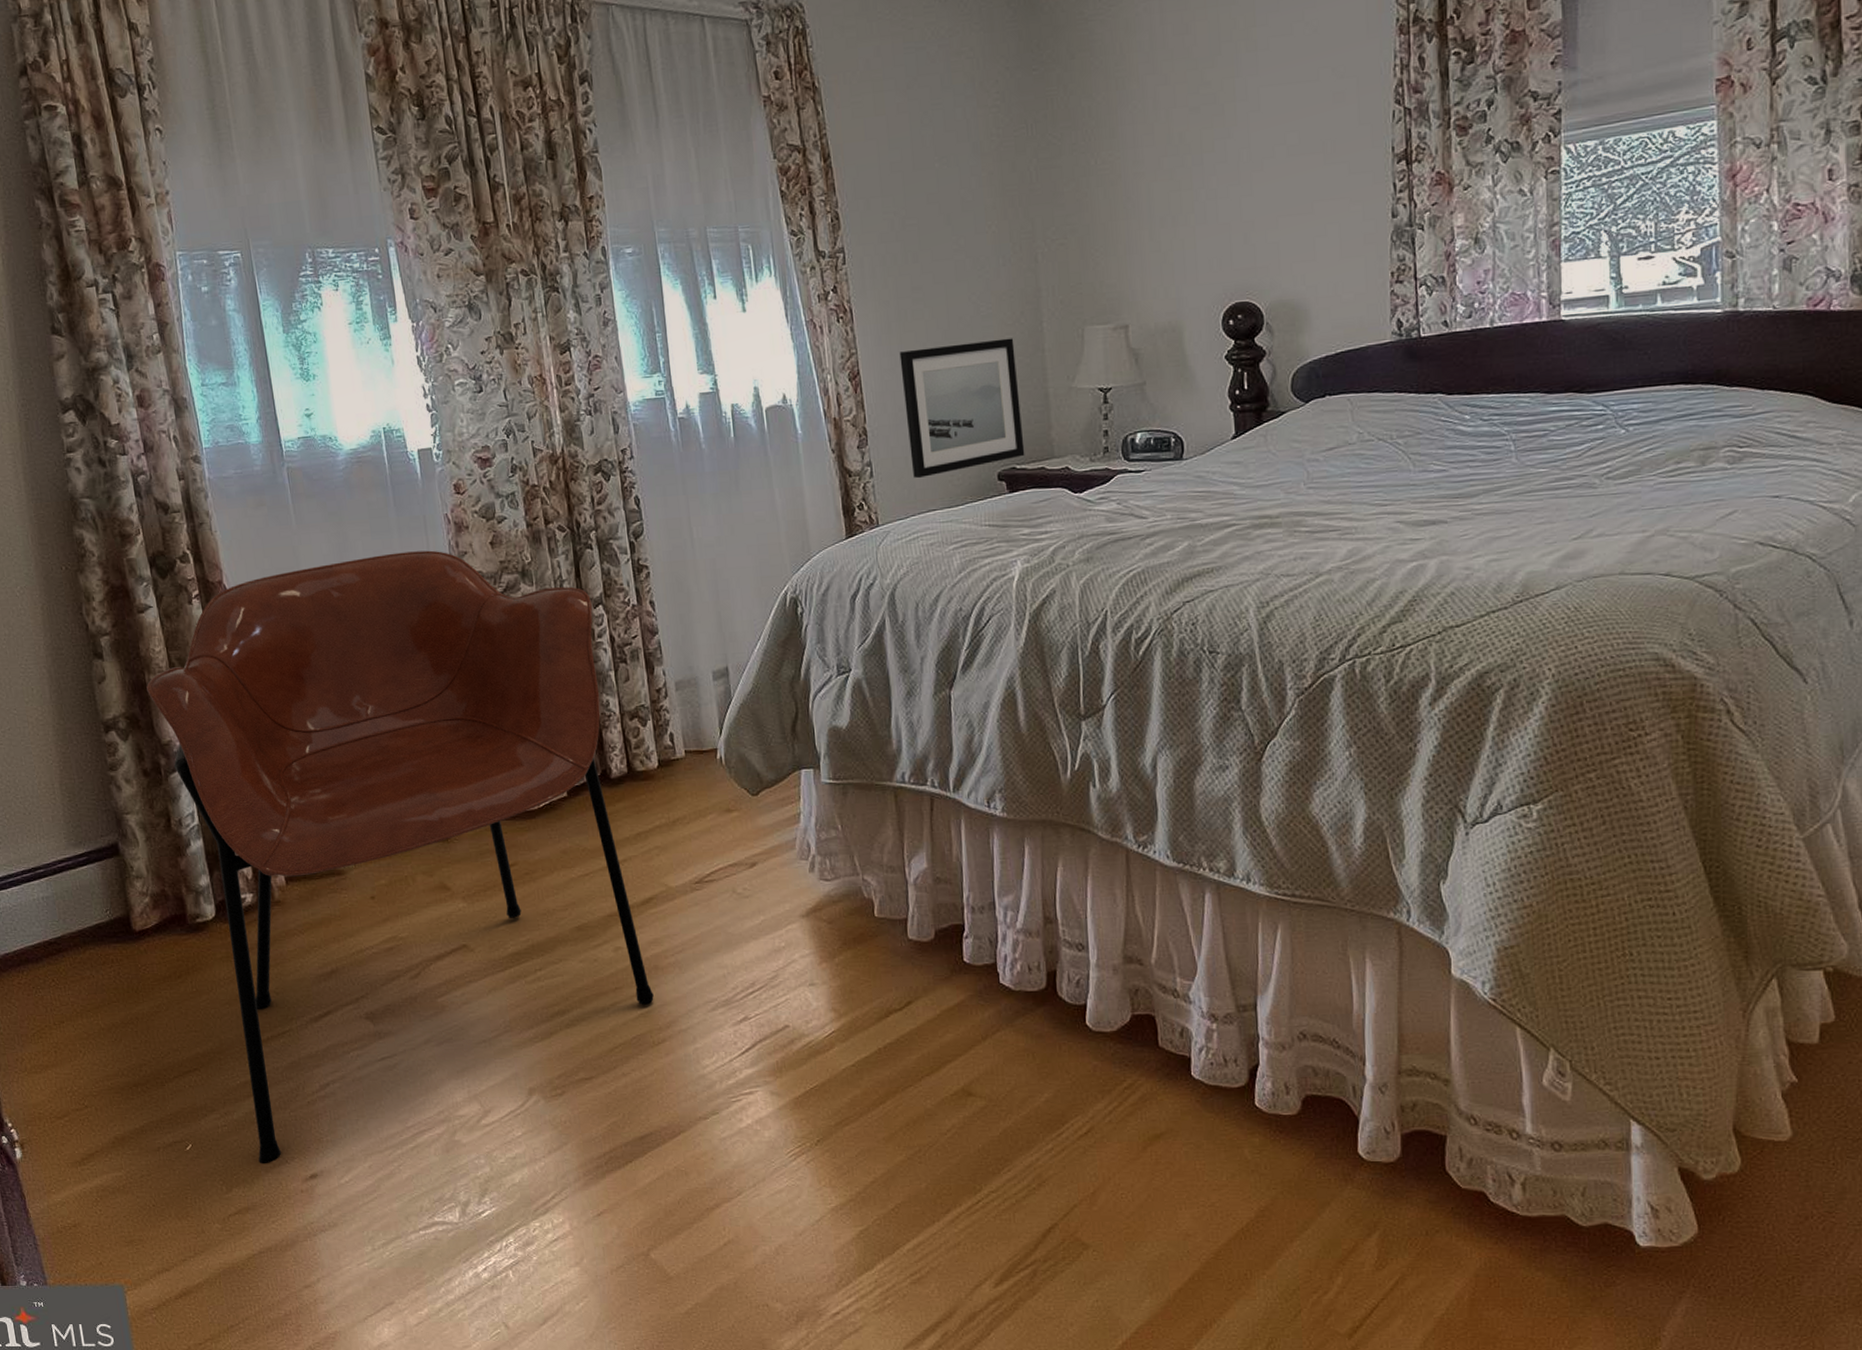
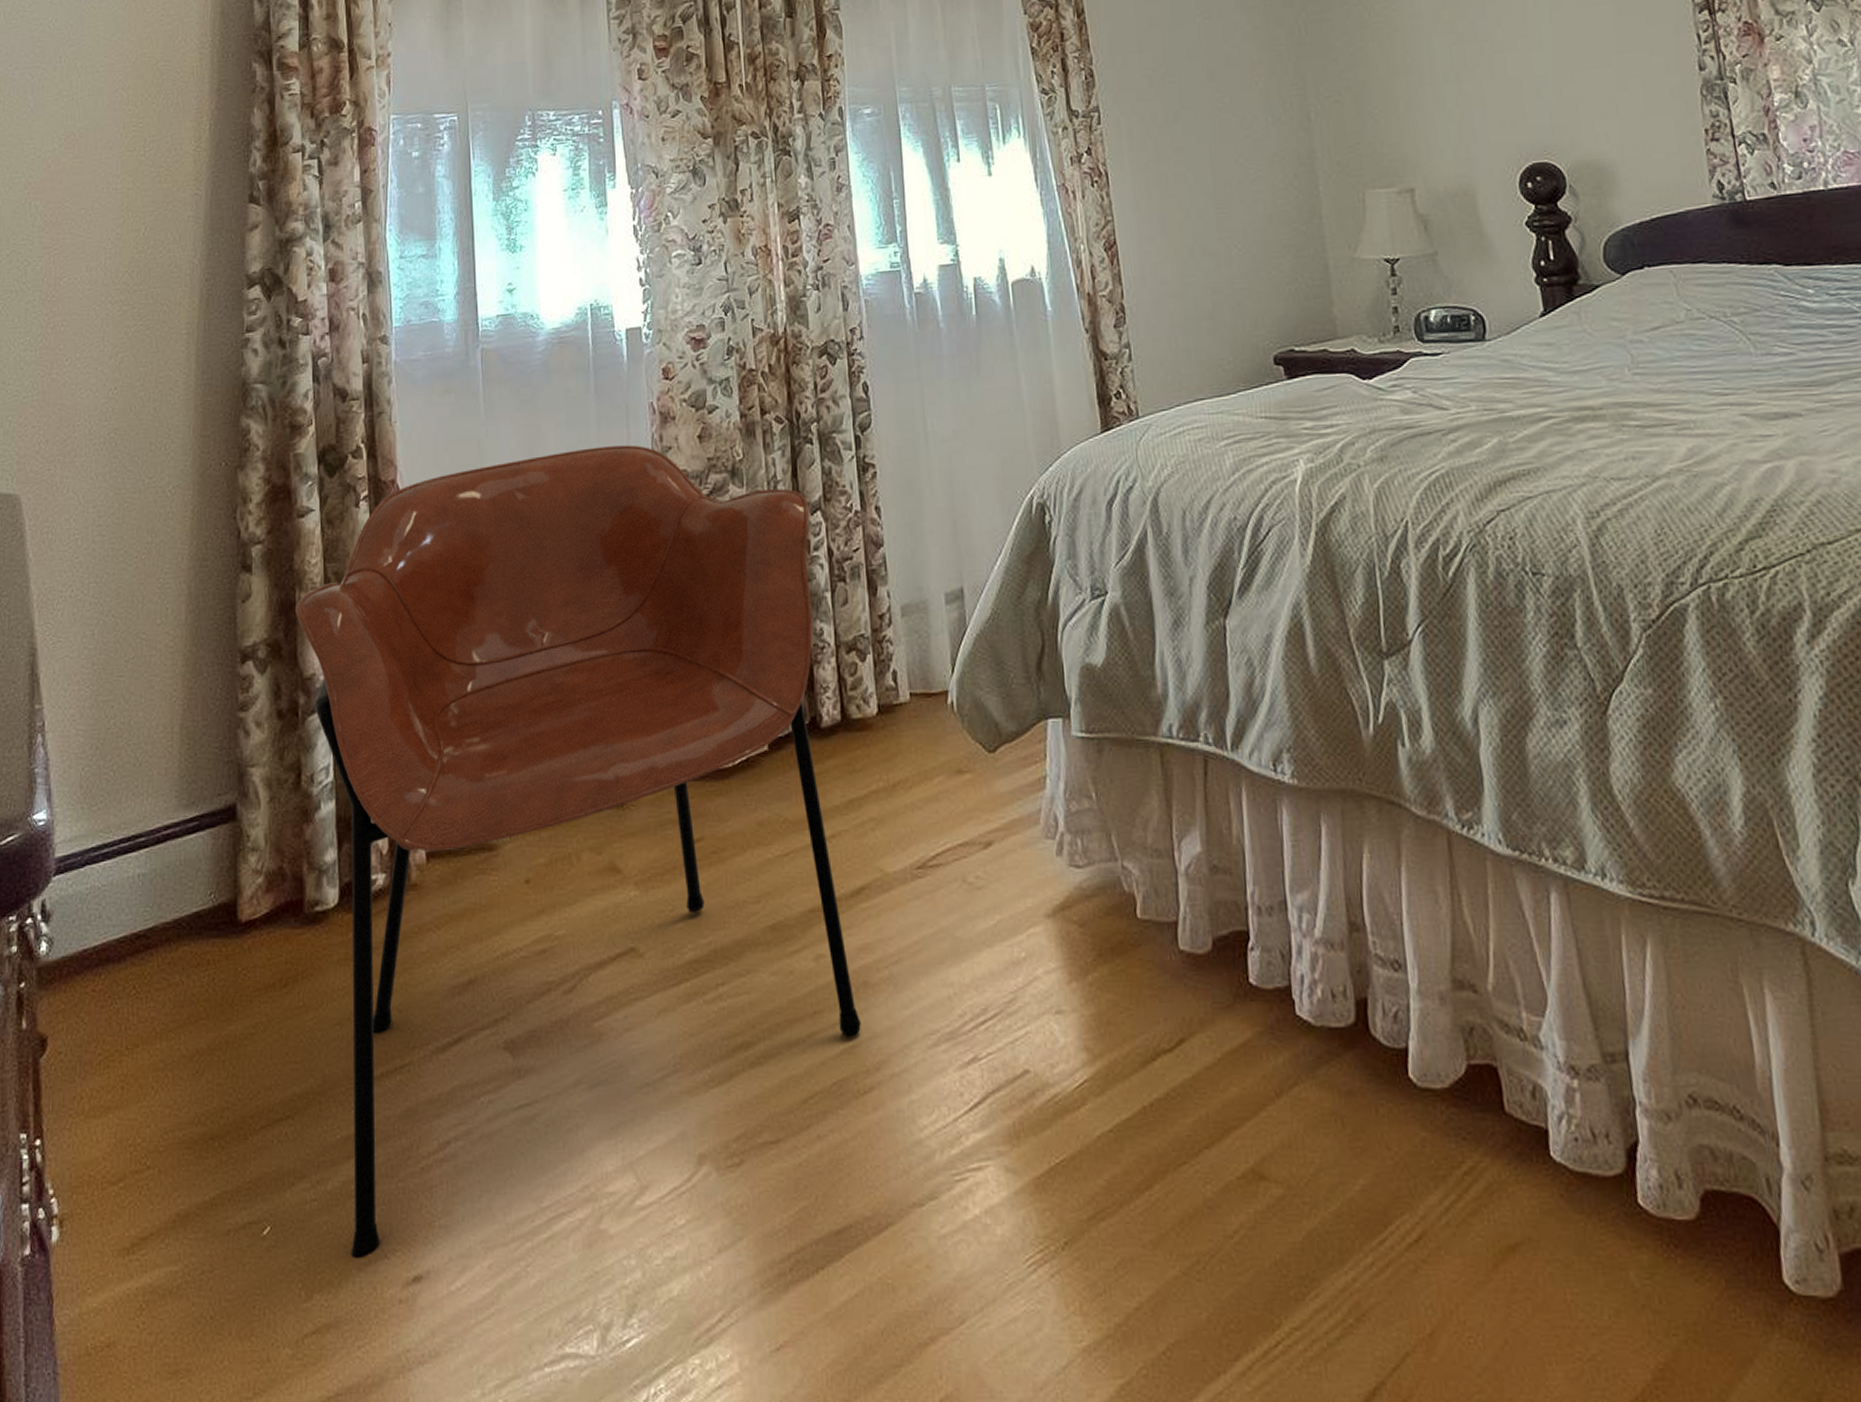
wall art: present [899,338,1025,479] -> none [1160,203,1304,363]

